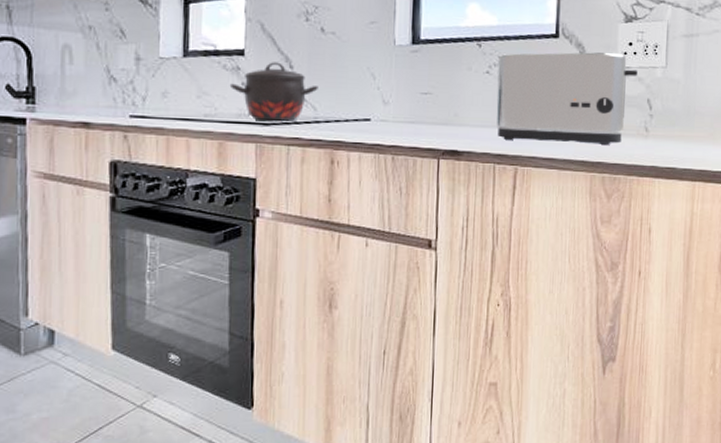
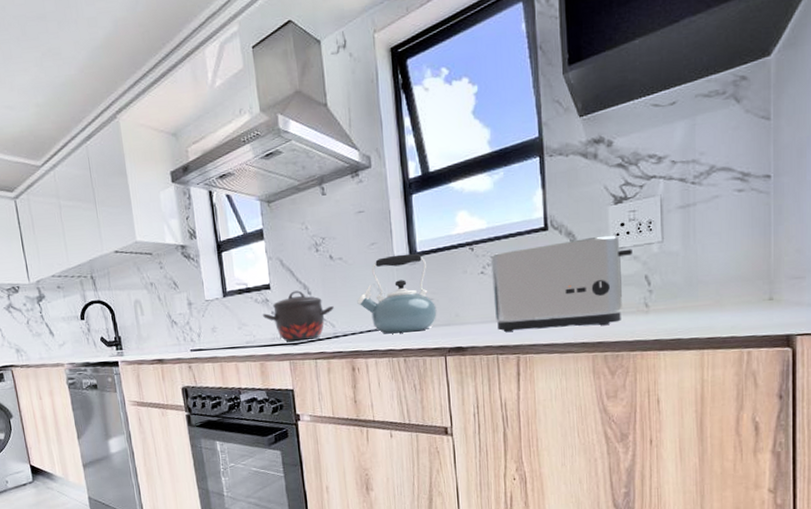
kettle: none [346,38,435,127] -> present [357,253,437,334]

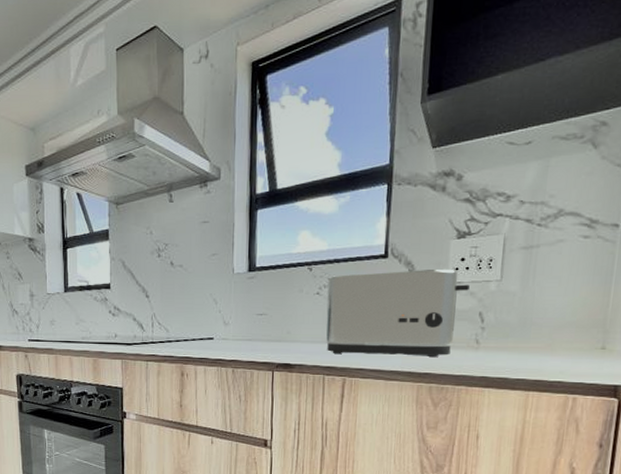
cooking pot: present [262,290,334,341] -> none [100,293,170,341]
kettle: present [357,253,437,334] -> none [193,267,270,344]

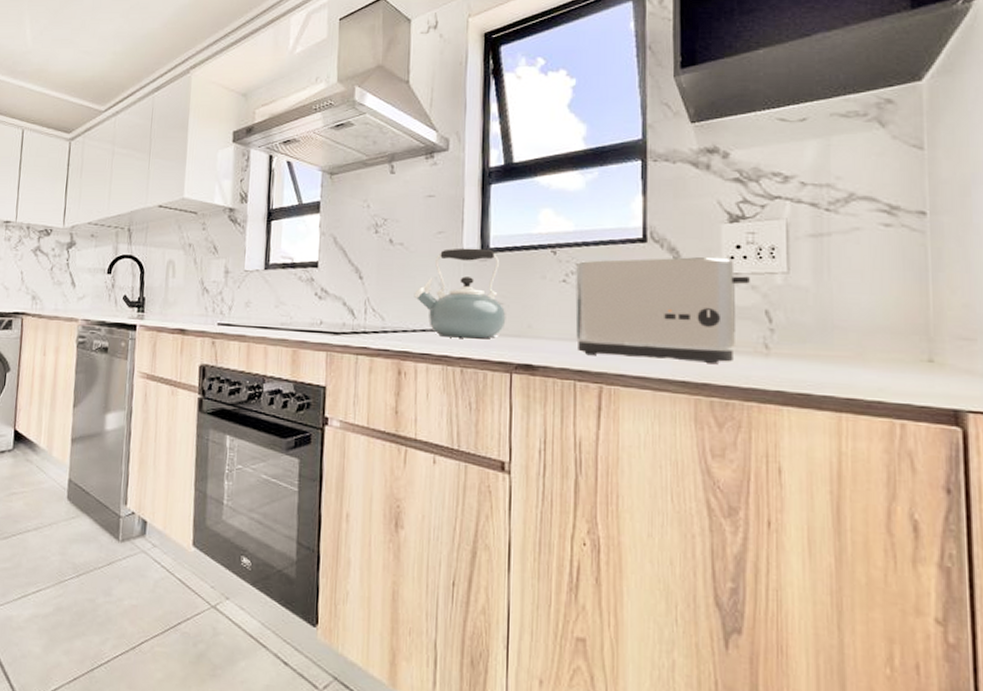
kettle: none [193,267,270,344] -> present [414,248,506,339]

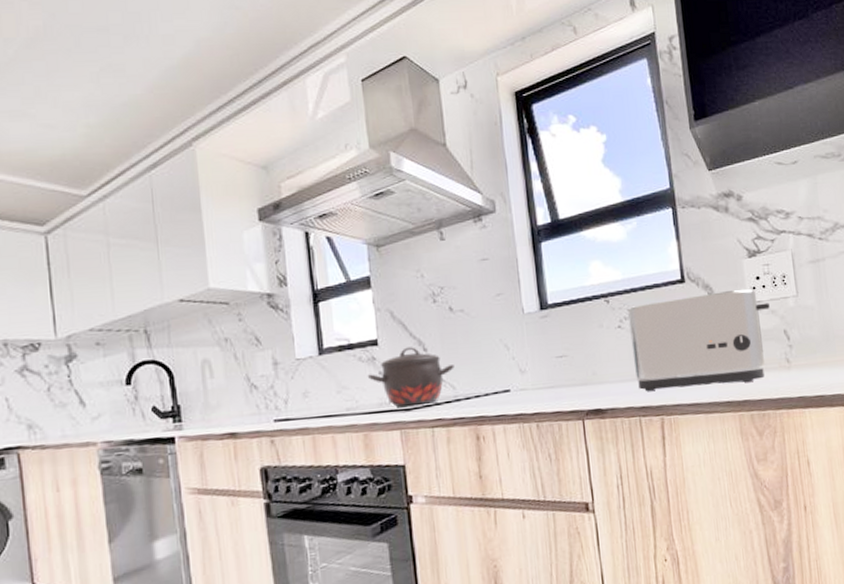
cooking pot: none [304,273,386,331] -> present [367,347,454,407]
kettle: present [414,248,506,339] -> none [481,305,573,396]

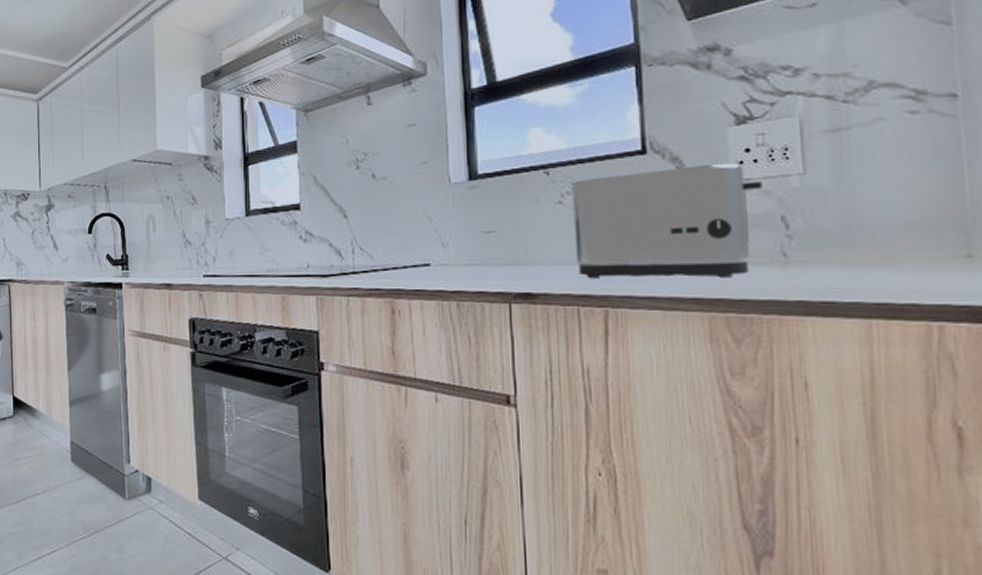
cooking pot: present [367,347,454,407] -> none [288,213,373,272]

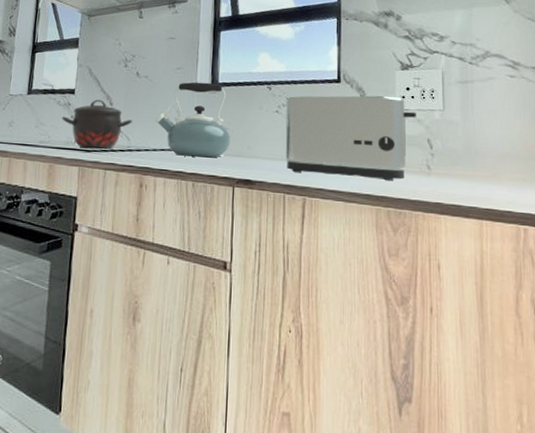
cooking pot: none [288,213,373,272] -> present [61,99,132,149]
kettle: none [402,175,501,271] -> present [155,81,231,158]

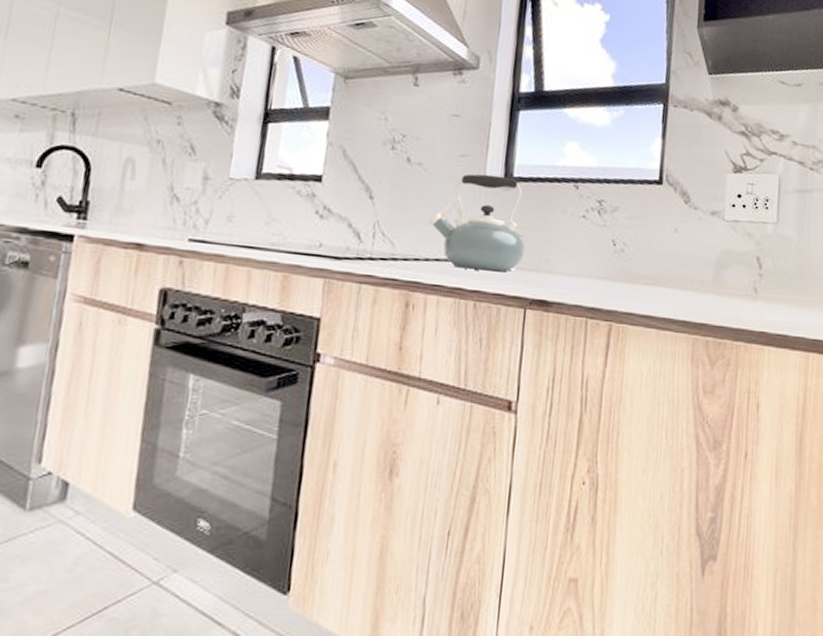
cooking pot: present [61,99,132,149] -> none [302,190,399,256]
toaster: present [285,95,416,180] -> none [591,198,747,305]

